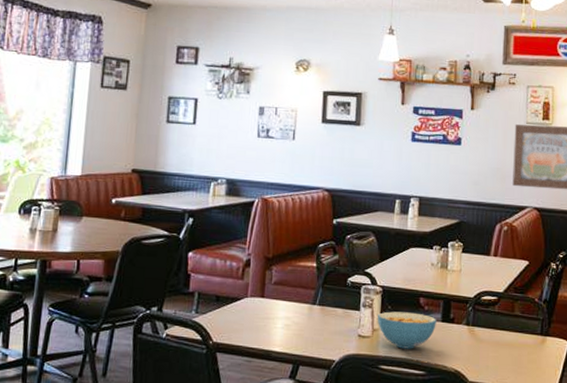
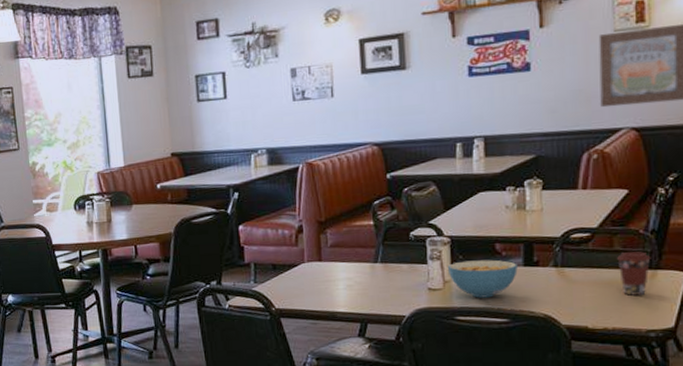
coffee cup: none [517,318,543,360] -> present [617,251,651,297]

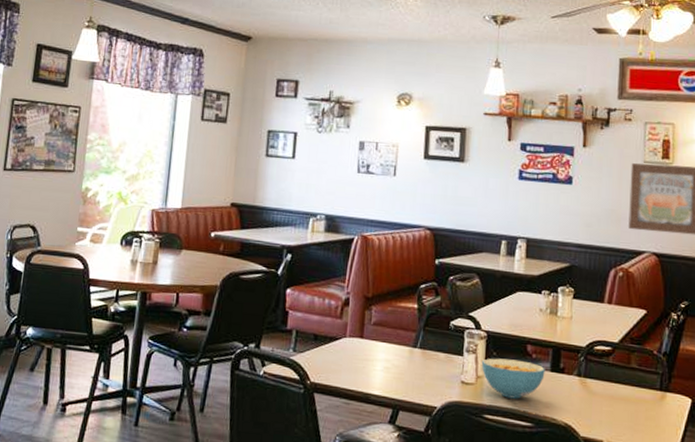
coffee cup: present [617,251,651,297] -> none [633,371,662,416]

